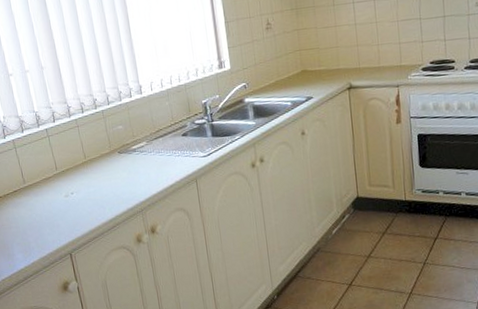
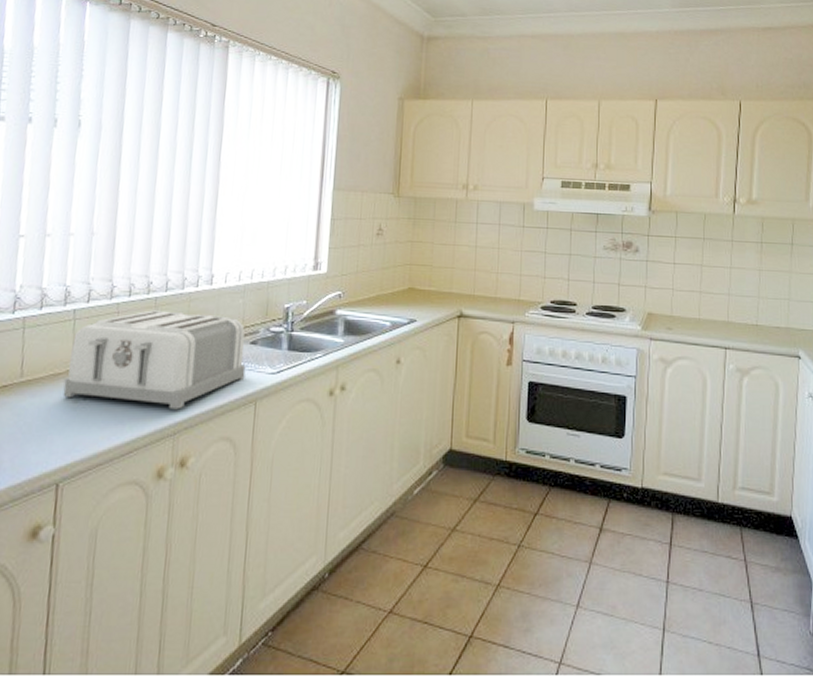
toaster: none [51,117,184,194] -> present [62,310,246,410]

